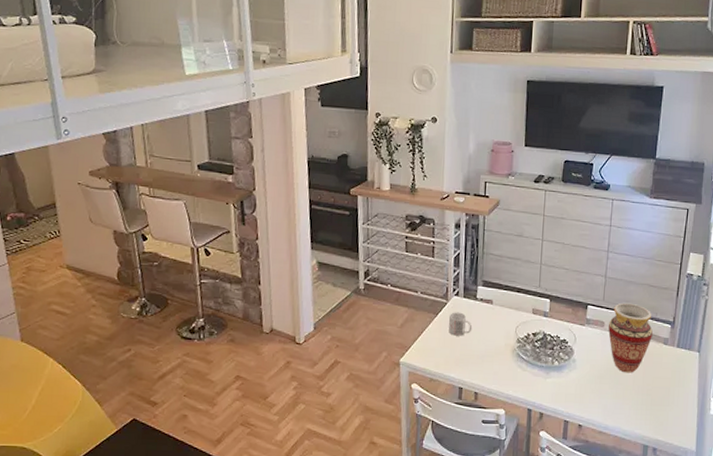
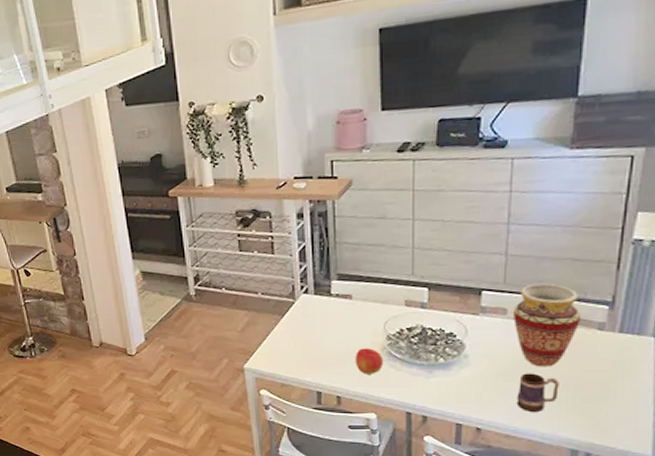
mug: present [448,312,473,336] -> none [297,311,328,337]
apple: none [491,349,514,373] -> present [355,348,384,374]
mug: none [607,377,637,412] -> present [516,373,559,413]

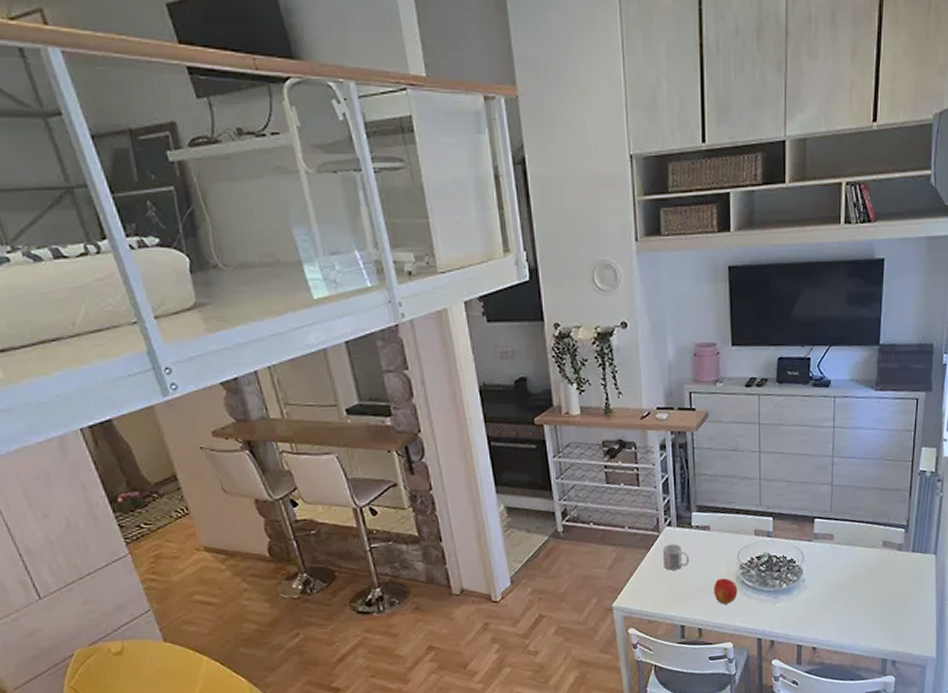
mug: none [297,311,328,337] -> present [662,544,690,571]
vase: present [513,283,580,367] -> none [838,510,886,587]
mug: present [516,373,559,413] -> none [842,592,872,629]

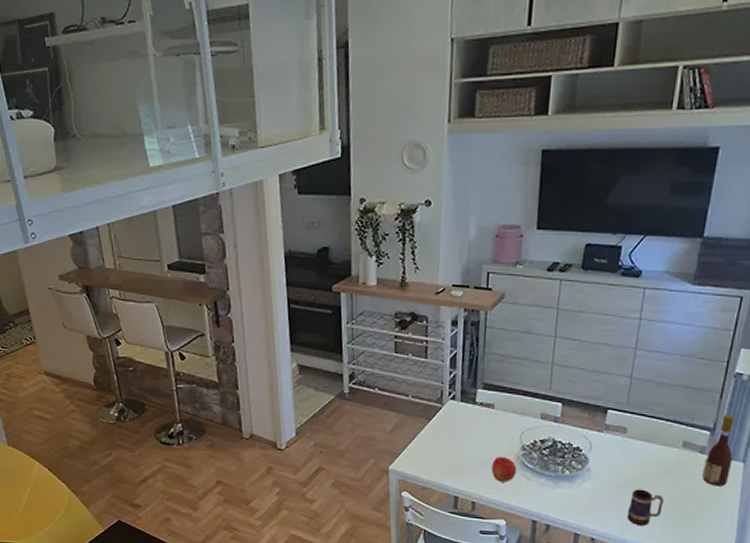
mug: present [662,544,690,571] -> none [443,417,471,443]
mug: none [842,592,872,629] -> present [627,489,664,526]
wine bottle: none [903,510,925,580] -> present [702,414,735,487]

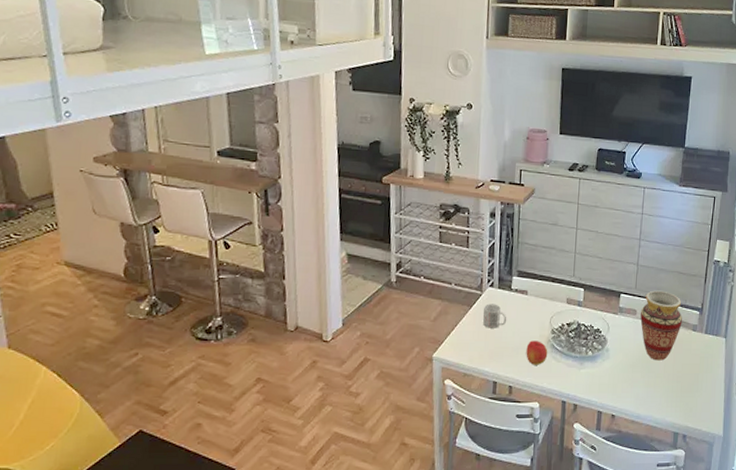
mug: none [443,417,471,443] -> present [483,303,507,328]
mug: present [627,489,664,526] -> none [640,366,668,401]
vase: none [631,406,687,485] -> present [640,290,682,361]
wine bottle: present [702,414,735,487] -> none [696,295,717,360]

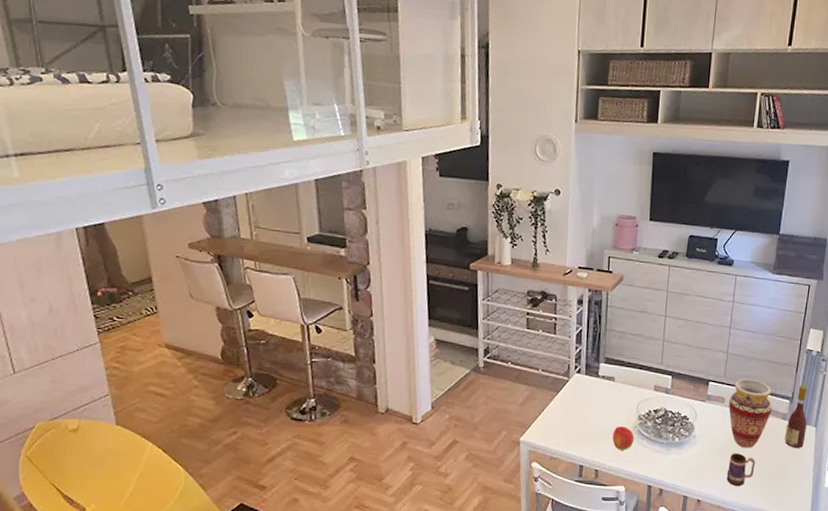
mug: present [483,303,507,328] -> none [570,389,594,414]
mug: none [640,366,668,401] -> present [726,453,756,487]
wine bottle: none [696,295,717,360] -> present [785,385,808,448]

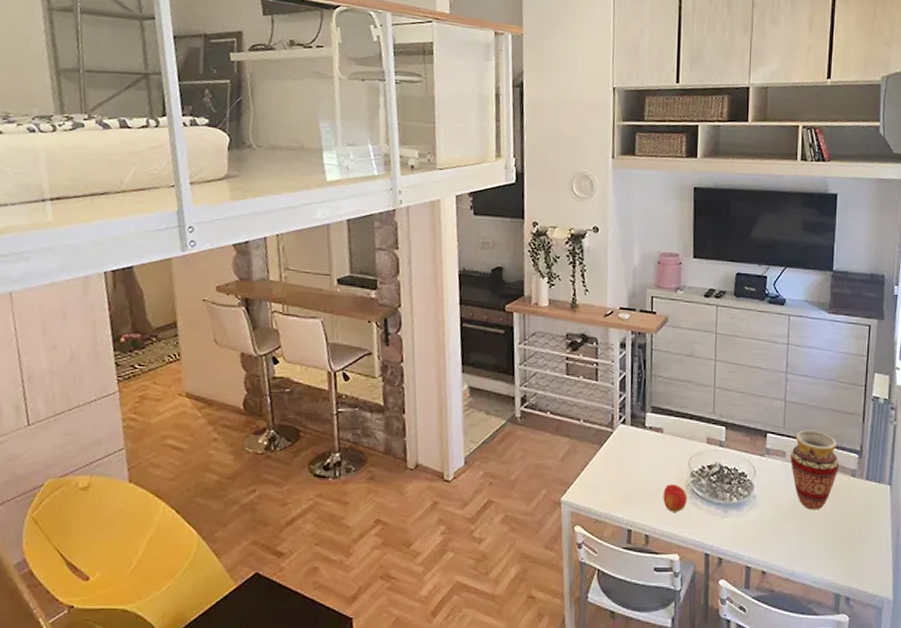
mug: present [726,453,756,487] -> none [793,515,825,556]
wine bottle: present [785,385,808,448] -> none [856,436,879,510]

